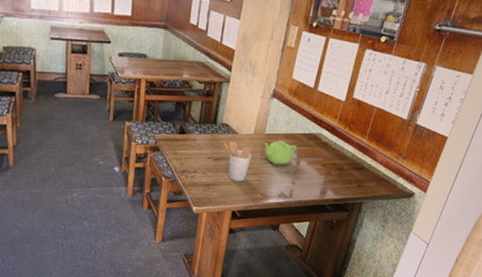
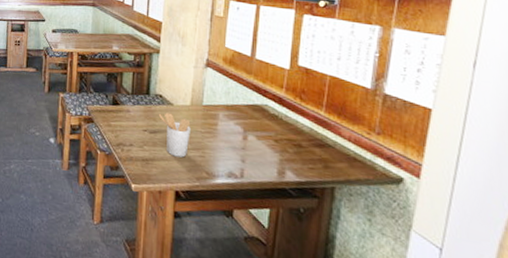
teapot: present [263,141,298,165] -> none [202,112,242,140]

